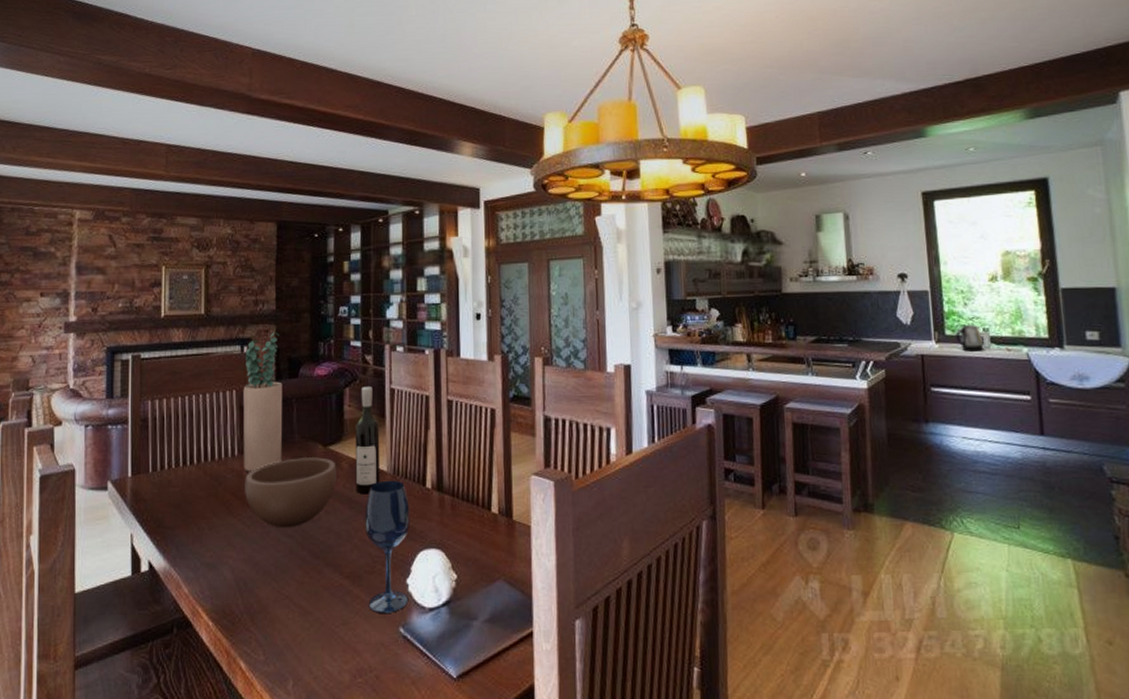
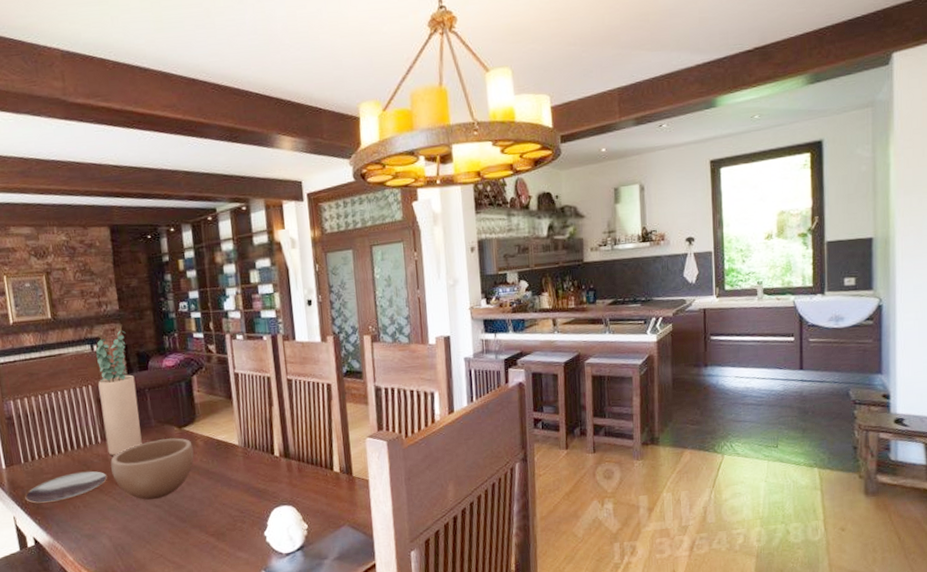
plate: none [147,487,240,522] -> present [25,471,108,504]
bottle: present [354,387,381,495] -> none [205,373,234,466]
wineglass: present [365,480,410,613] -> none [222,451,268,562]
kettle: present [955,324,984,352] -> none [734,279,757,303]

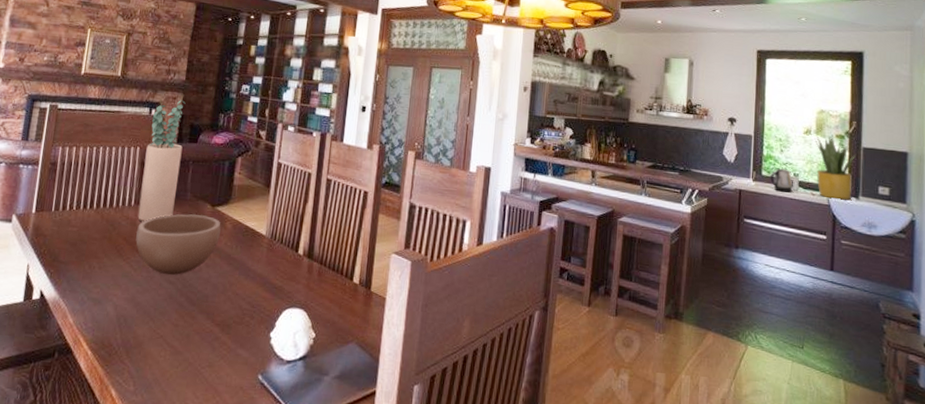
plate: present [25,471,108,504] -> none [44,231,131,258]
kettle: none [734,279,757,303] -> present [770,168,793,193]
planter: none [776,234,819,300] -> present [814,135,855,200]

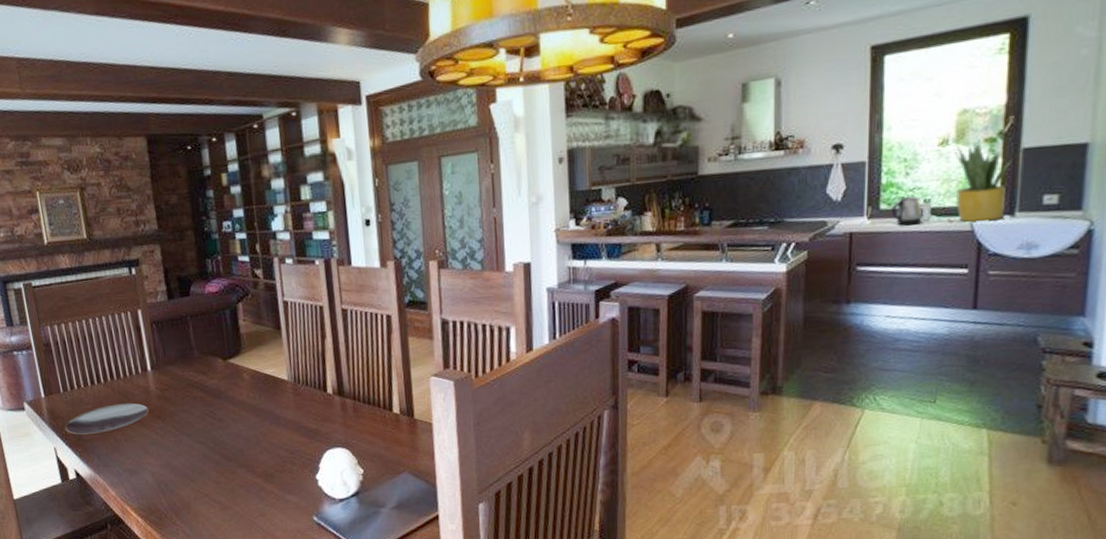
plate: none [44,231,131,258] -> present [65,403,149,436]
bowl: present [135,214,221,275] -> none [151,370,240,436]
vase: present [137,94,186,222] -> none [134,245,185,388]

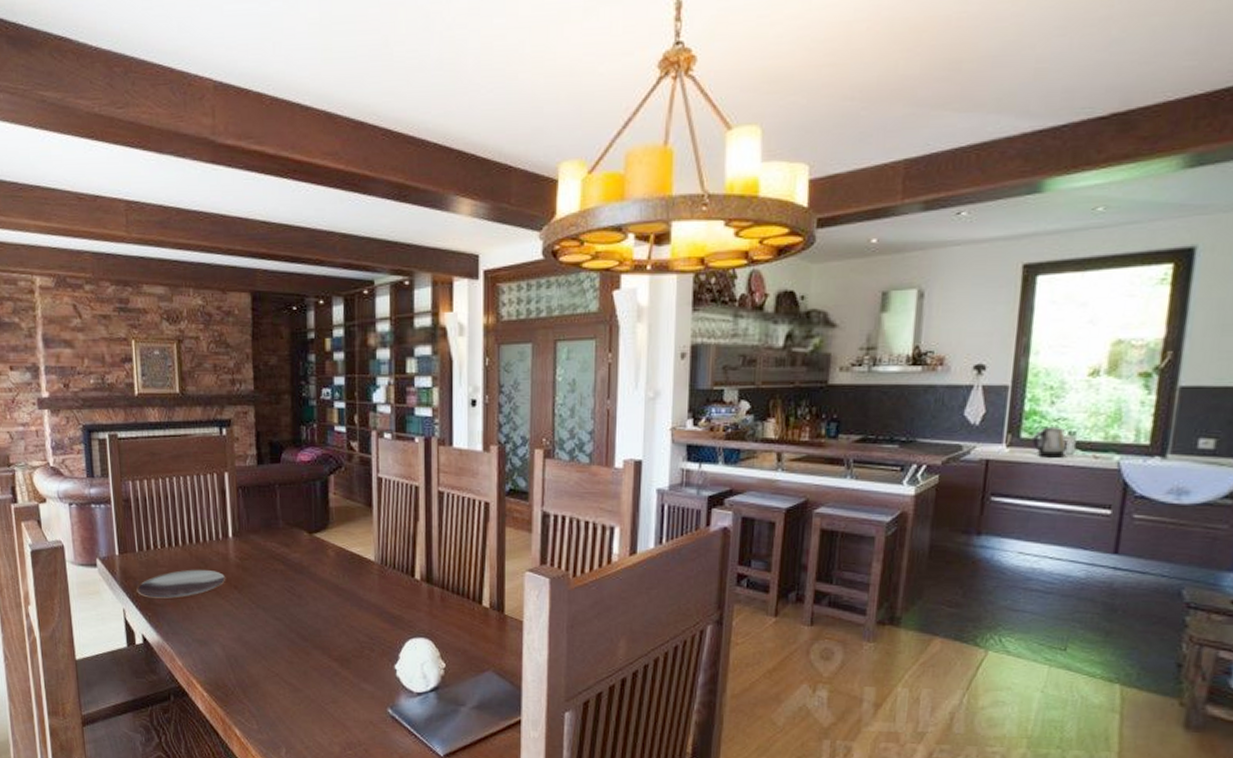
planter: present [953,139,1012,223] -> none [1103,373,1167,461]

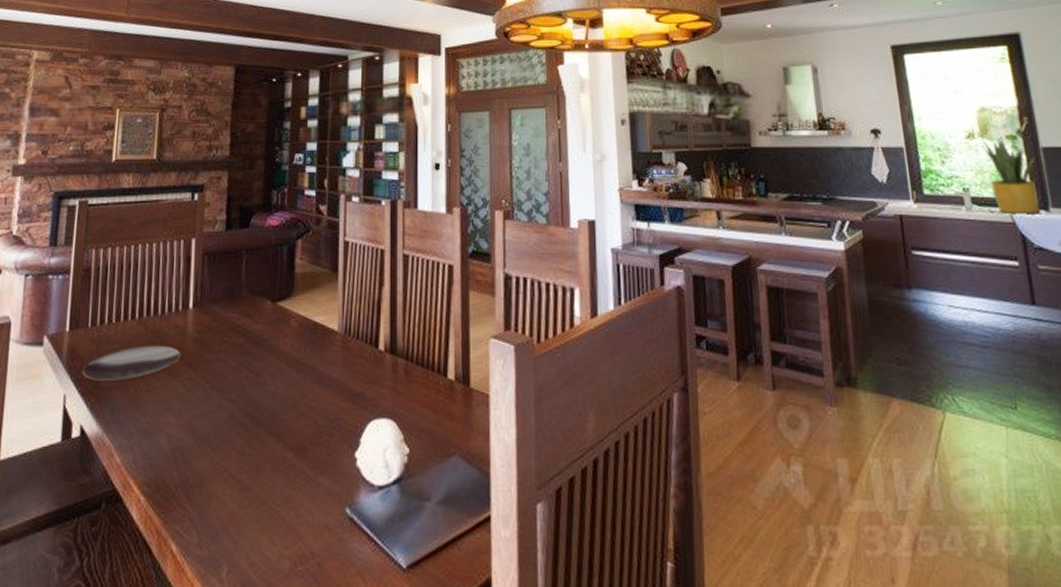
kettle: present [1032,426,1067,458] -> none [934,183,966,213]
planter: none [1103,373,1167,461] -> present [979,136,1040,215]

